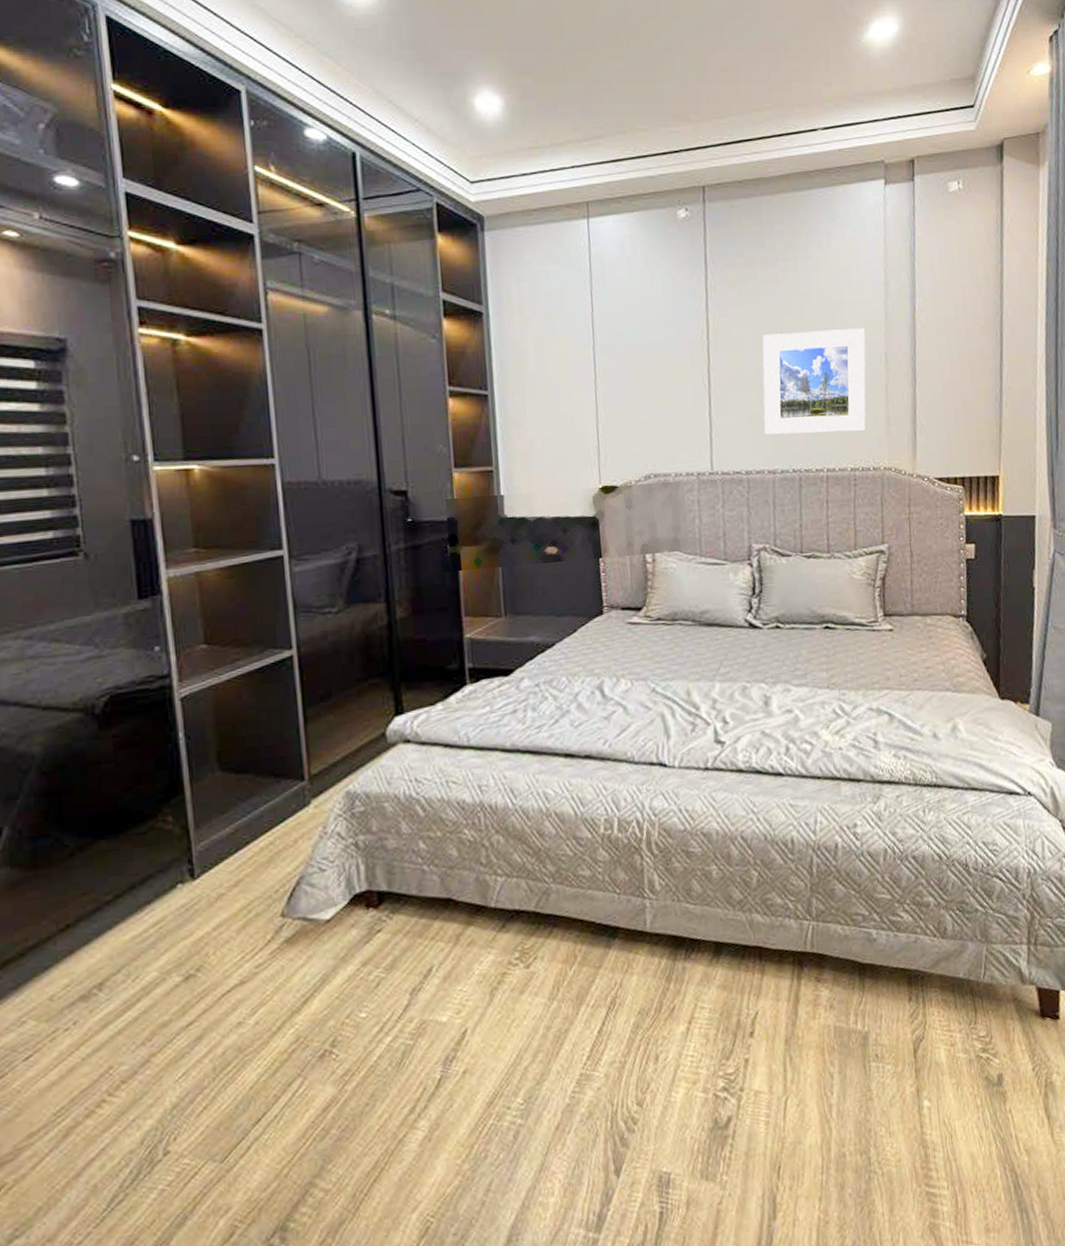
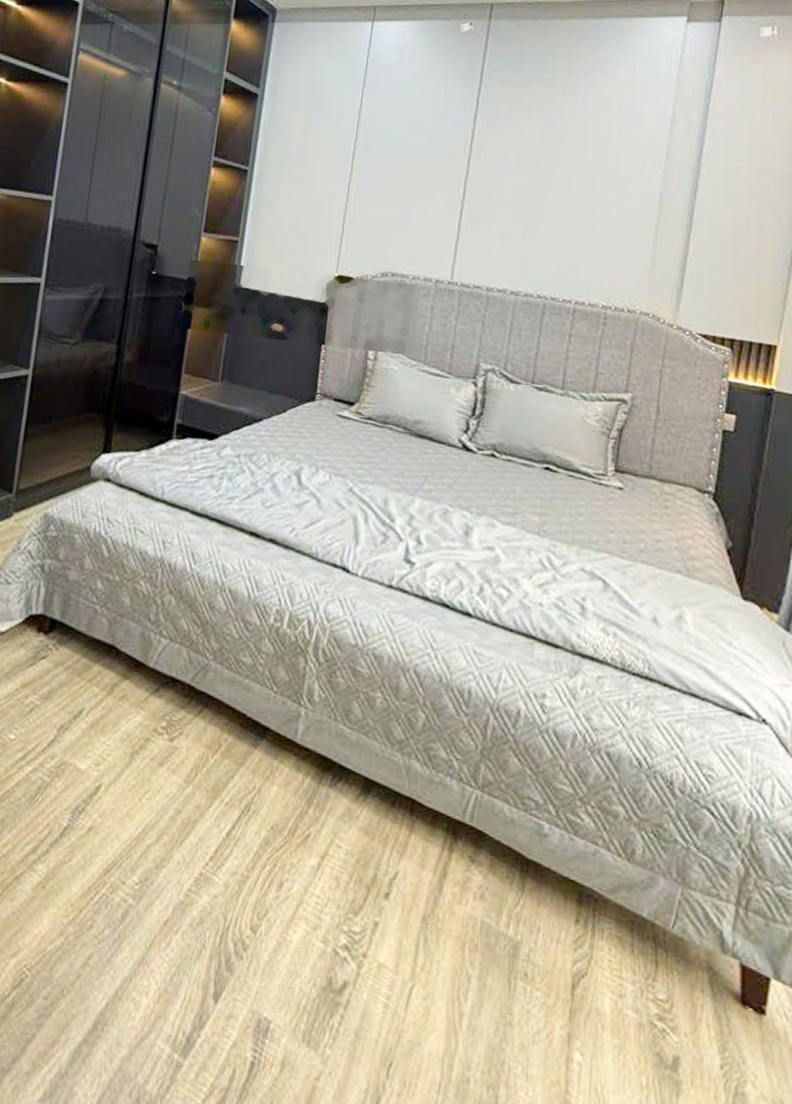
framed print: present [762,328,866,435] -> none [513,154,641,270]

